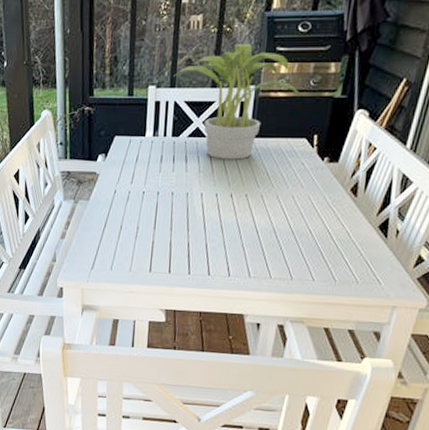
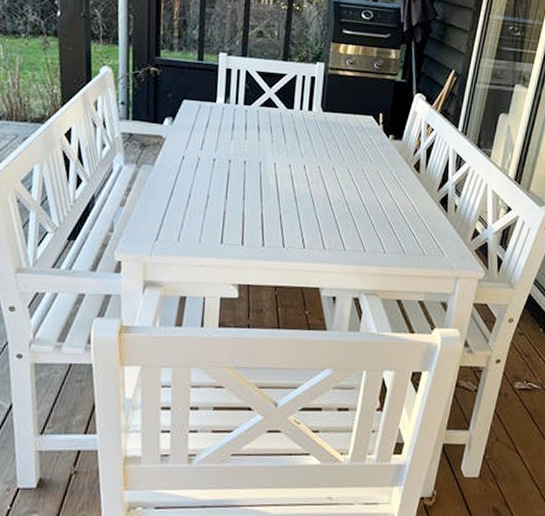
potted plant: present [172,43,301,160] -> none [244,22,366,132]

